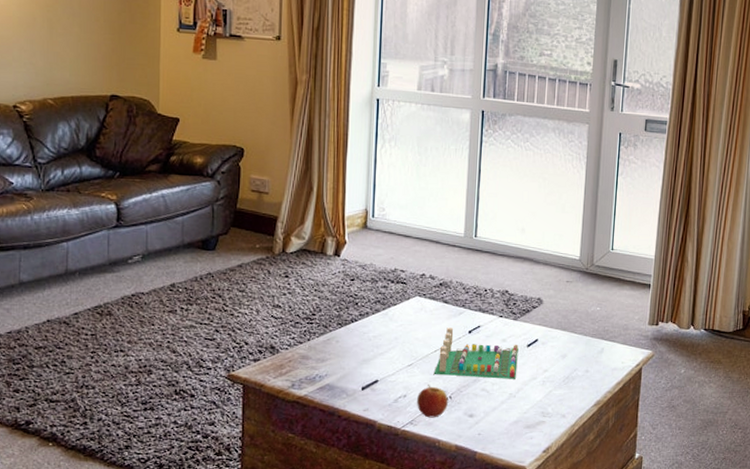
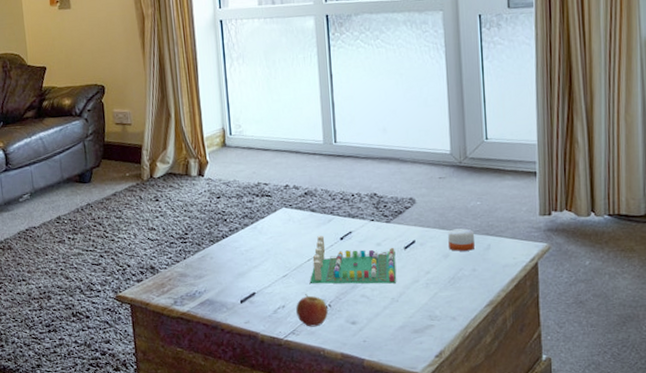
candle: none [567,331,592,353] -> present [448,228,475,251]

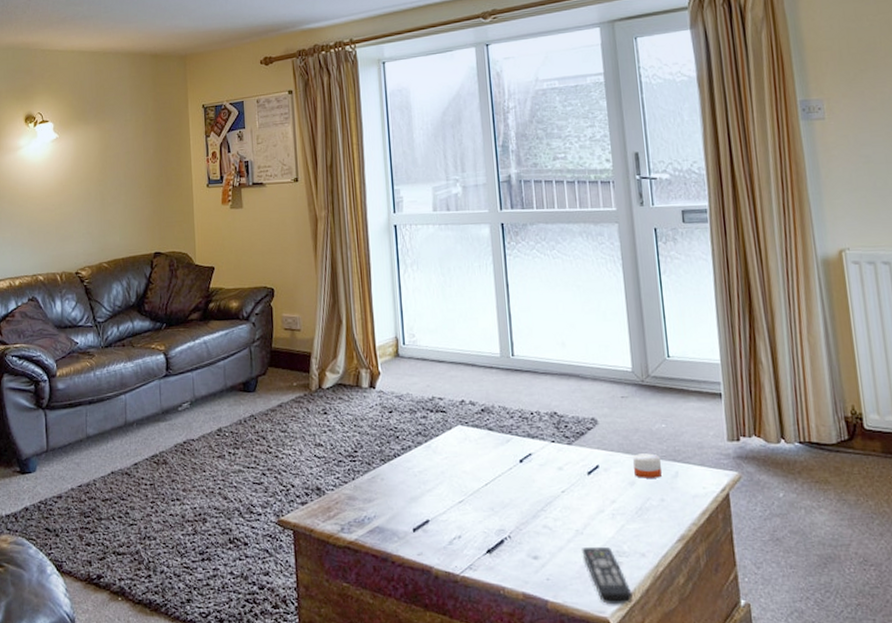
apple: present [296,294,328,327] -> none [473,523,508,562]
board game: present [309,236,396,284] -> none [487,457,580,513]
remote control: none [397,312,442,362] -> present [582,546,633,605]

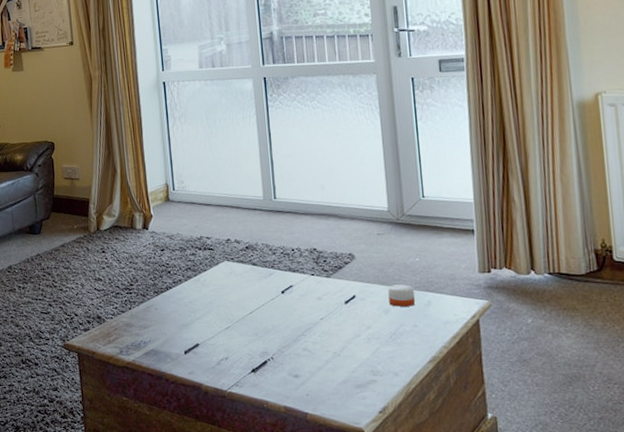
remote control: present [582,546,633,605] -> none [339,366,386,417]

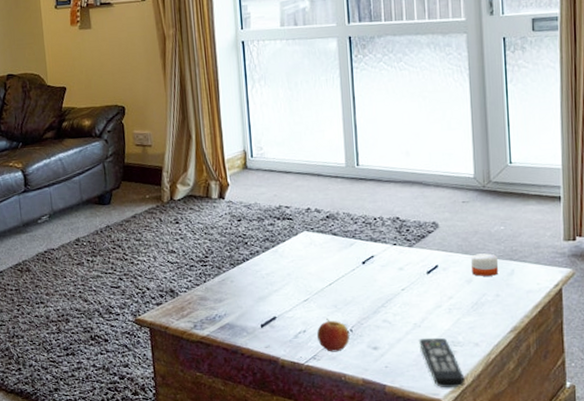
apple: none [239,346,271,379] -> present [317,319,349,352]
remote control: none [339,366,386,417] -> present [419,337,465,388]

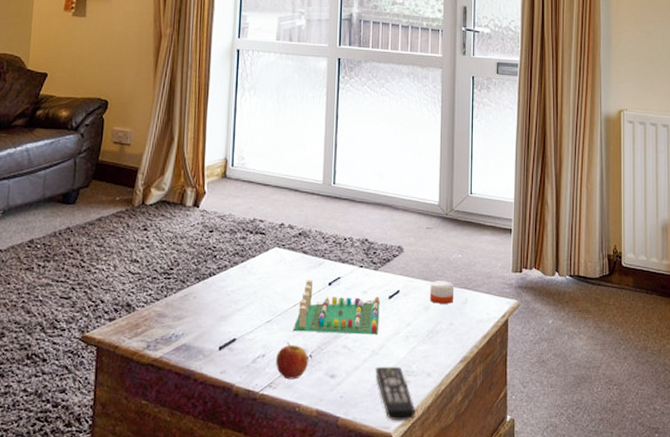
board game: none [331,260,419,309] -> present [293,280,380,335]

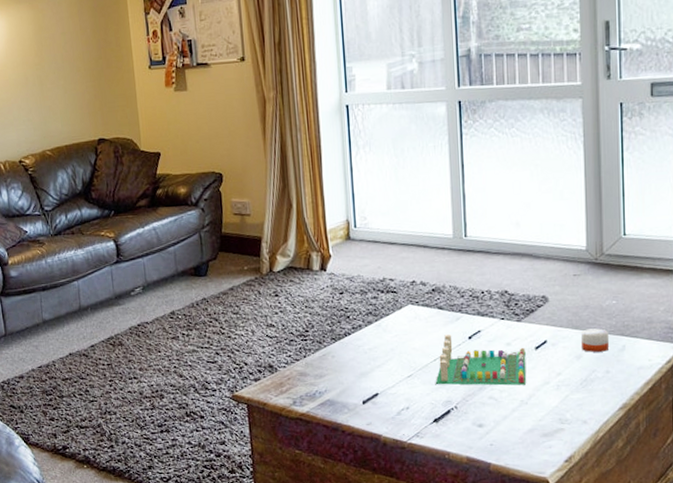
apple: present [276,343,308,380] -> none [421,395,454,430]
remote control: present [375,366,415,421] -> none [526,415,572,467]

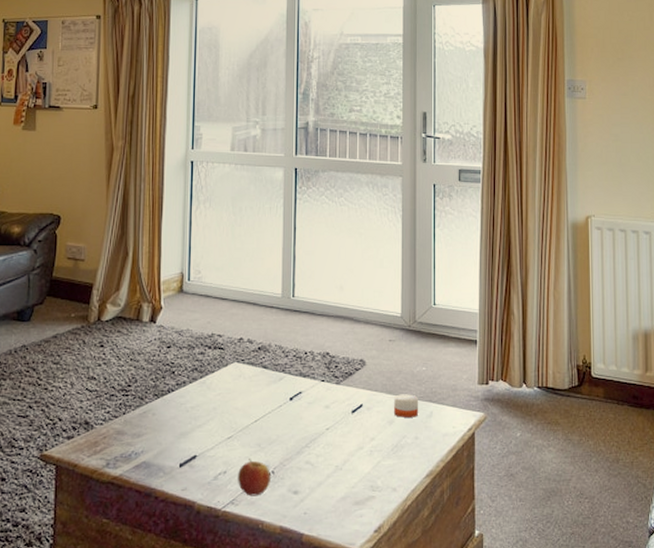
apple: none [421,395,454,430] -> present [238,459,270,496]
board game: present [435,335,526,386] -> none [254,395,343,450]

